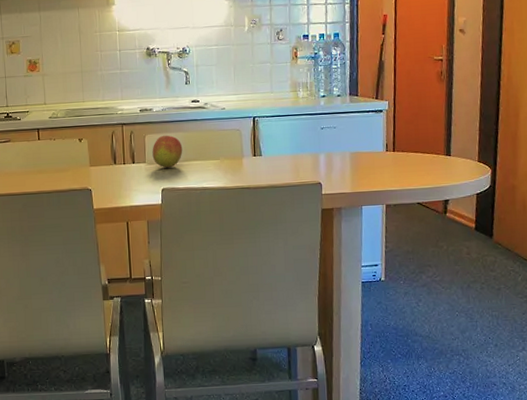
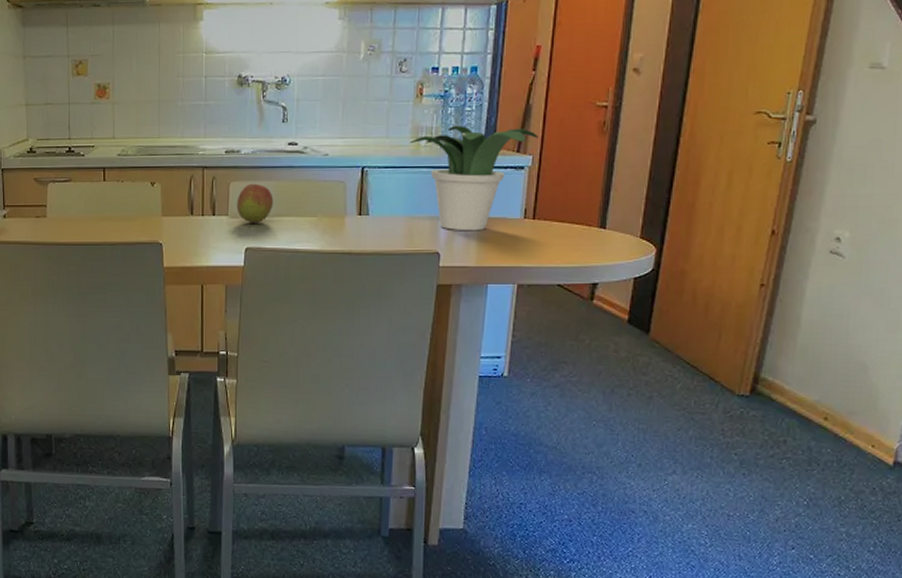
potted plant: none [290,79,392,164] -> present [410,125,539,231]

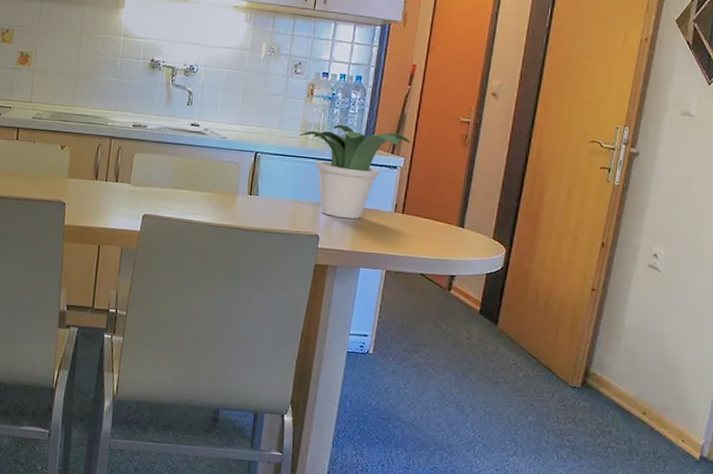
fruit: present [237,183,274,223] -> none [138,156,173,193]

